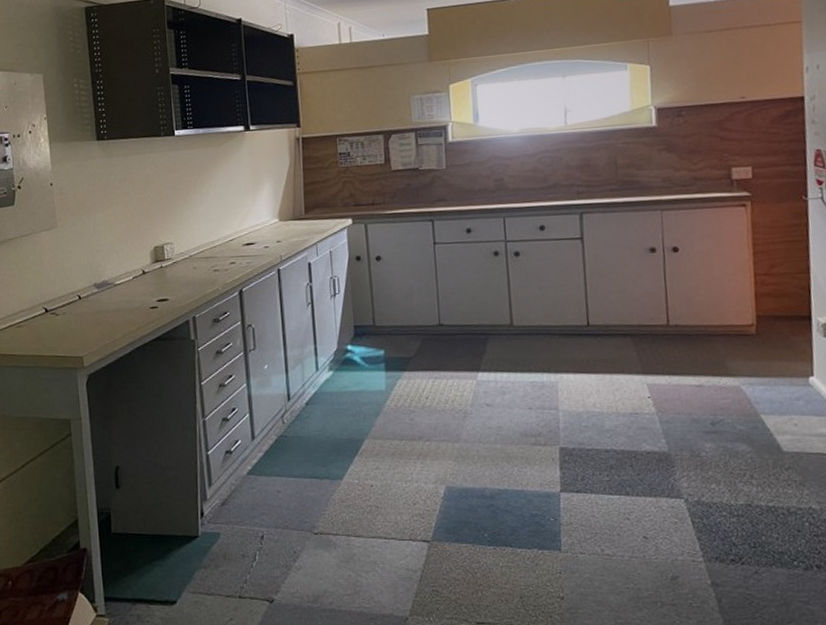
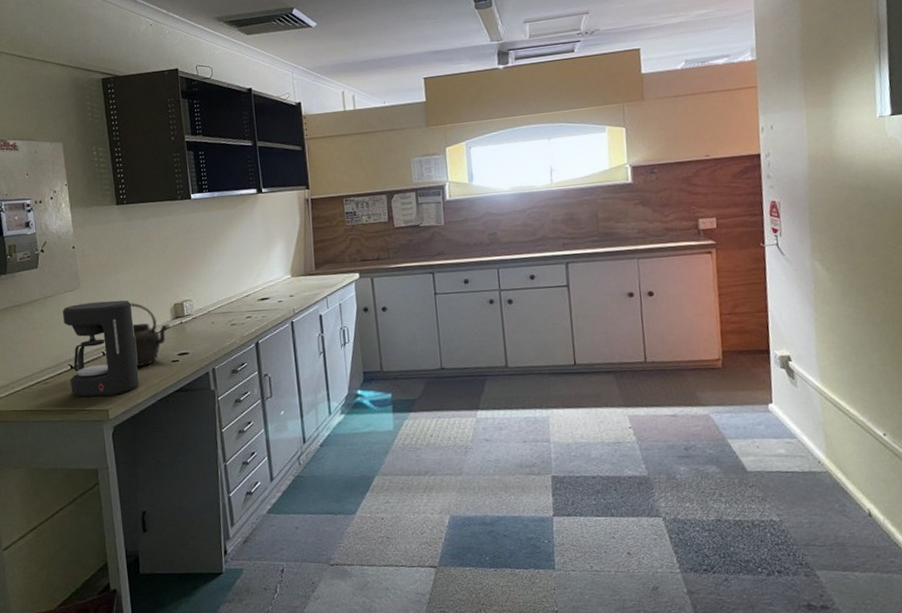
coffee maker: none [39,241,116,343] -> present [63,300,140,397]
kettle: none [108,244,150,312] -> present [130,302,171,366]

